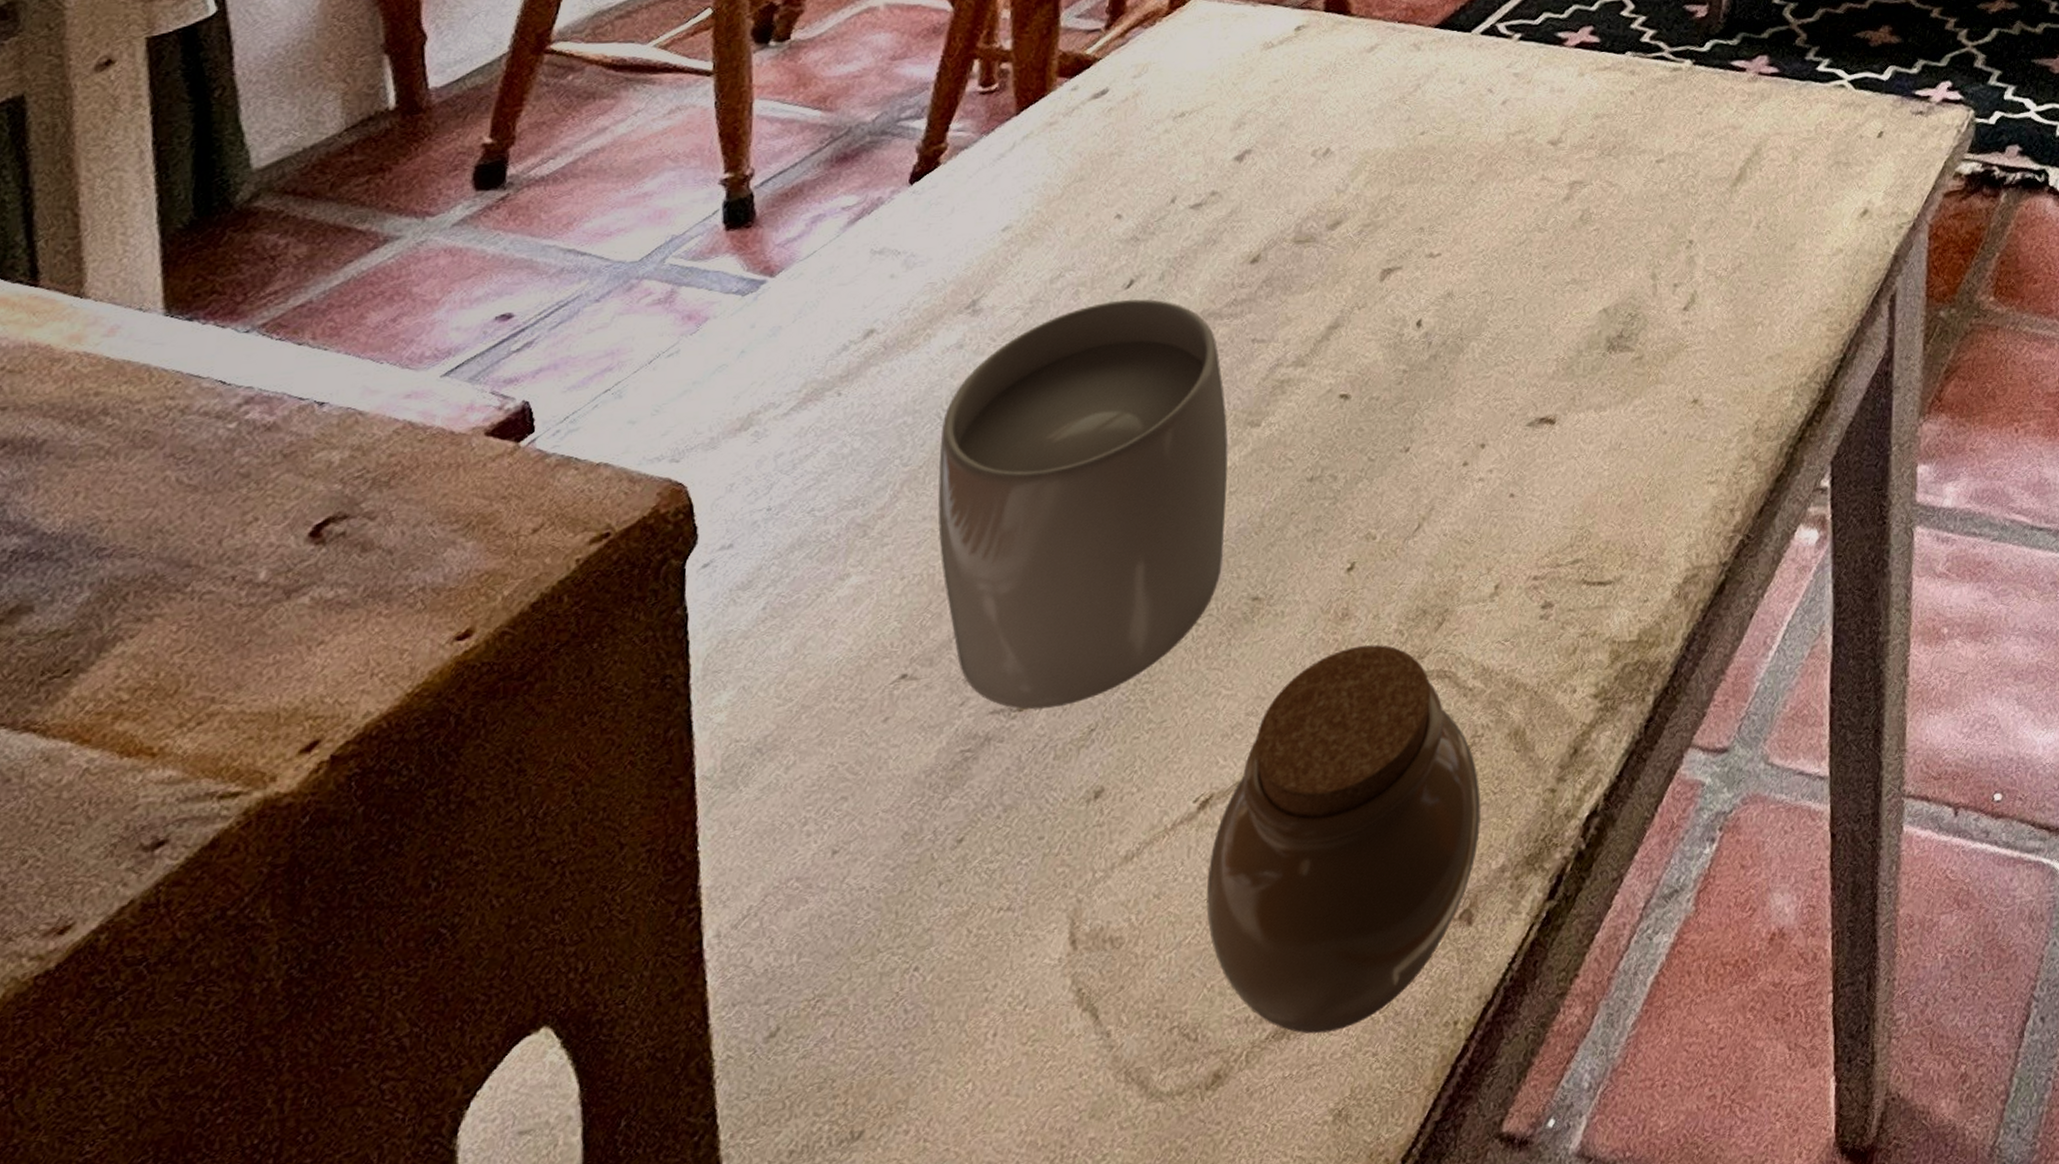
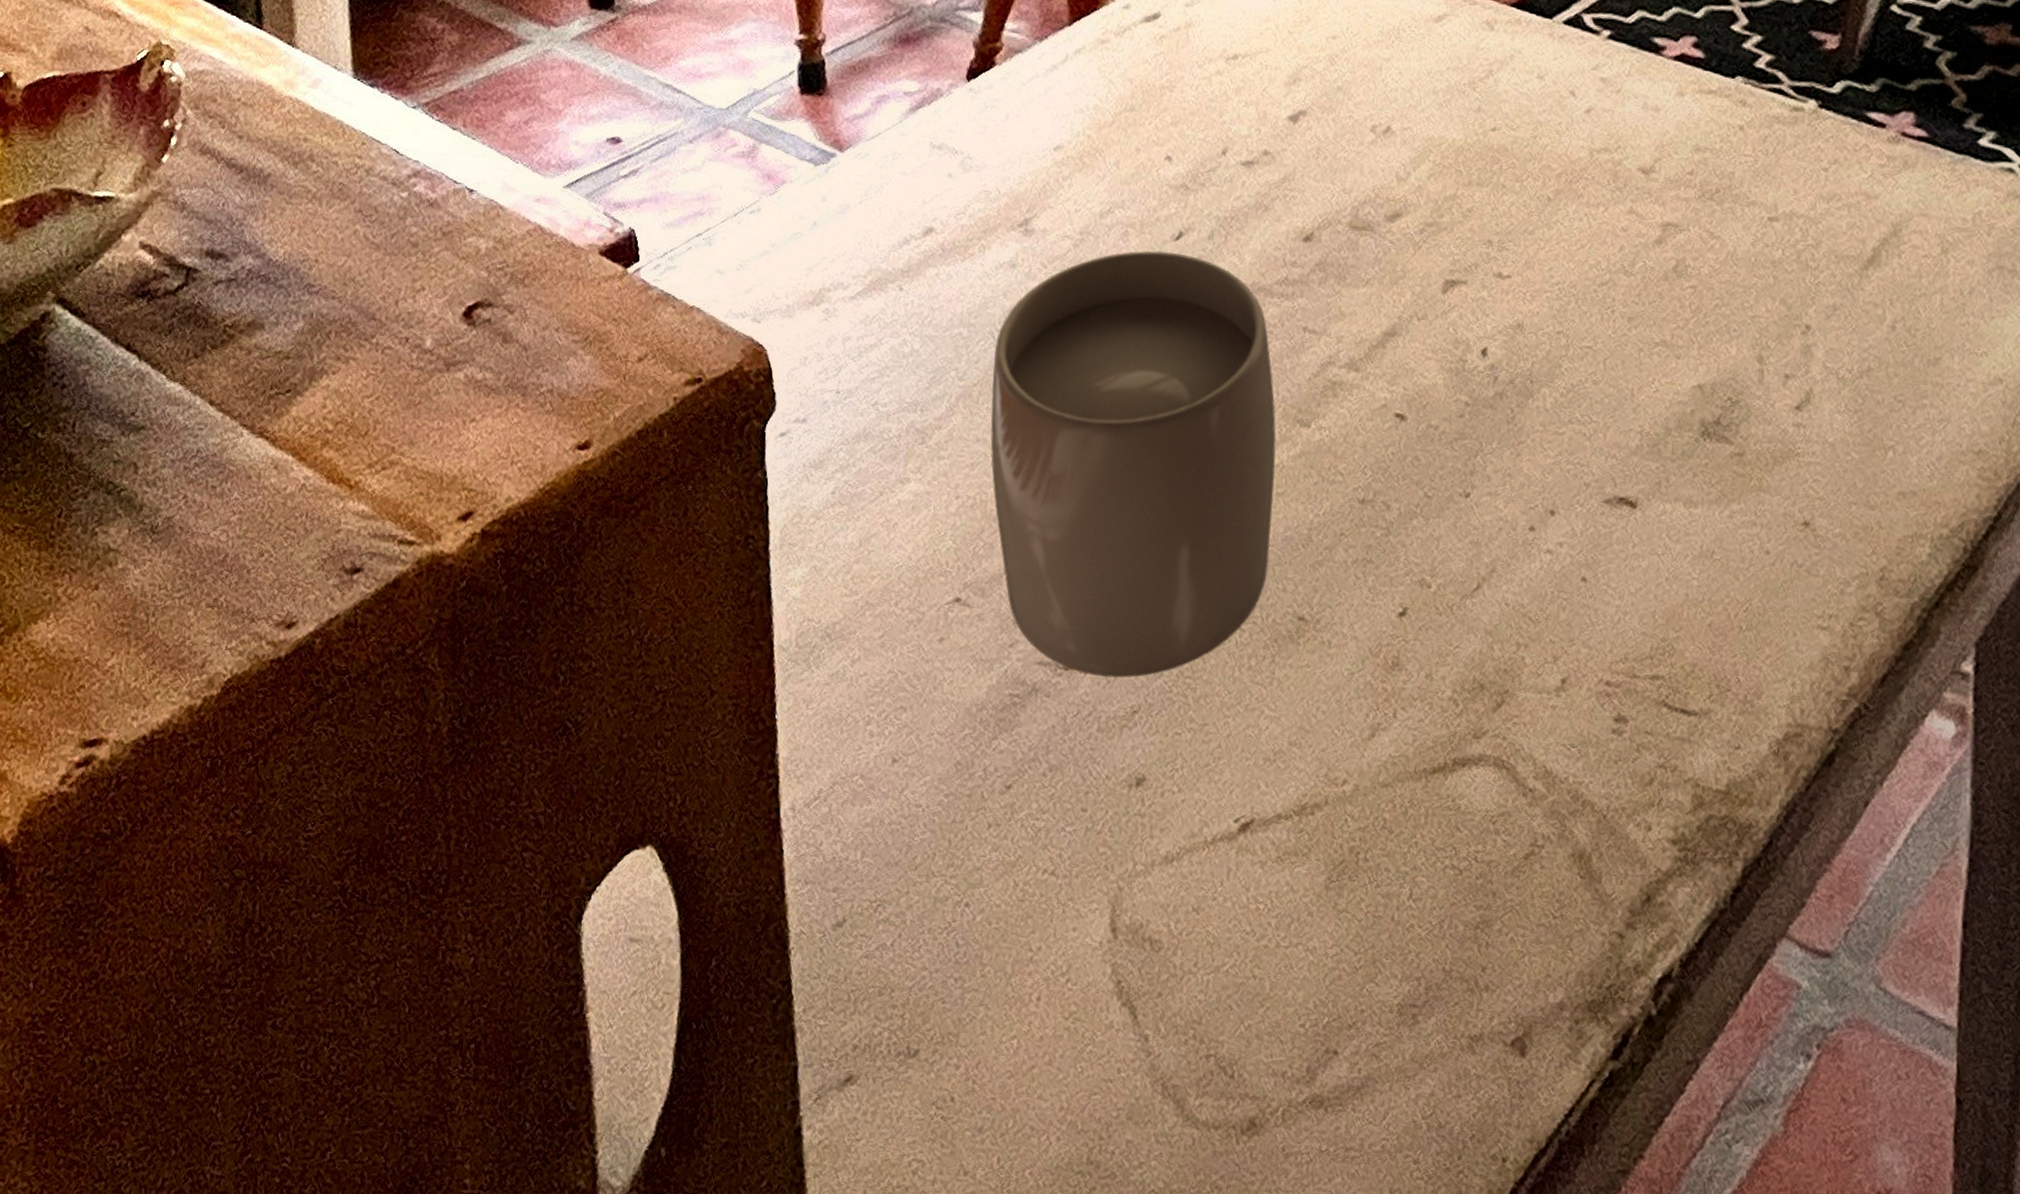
jar: present [1206,644,1481,1034] -> none [1245,702,1539,1122]

